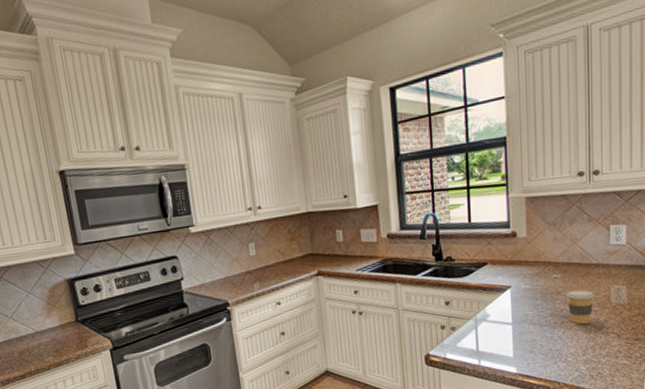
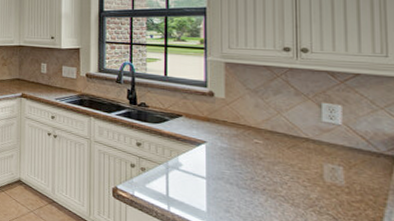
coffee cup: present [566,290,594,324] -> none [269,159,303,197]

